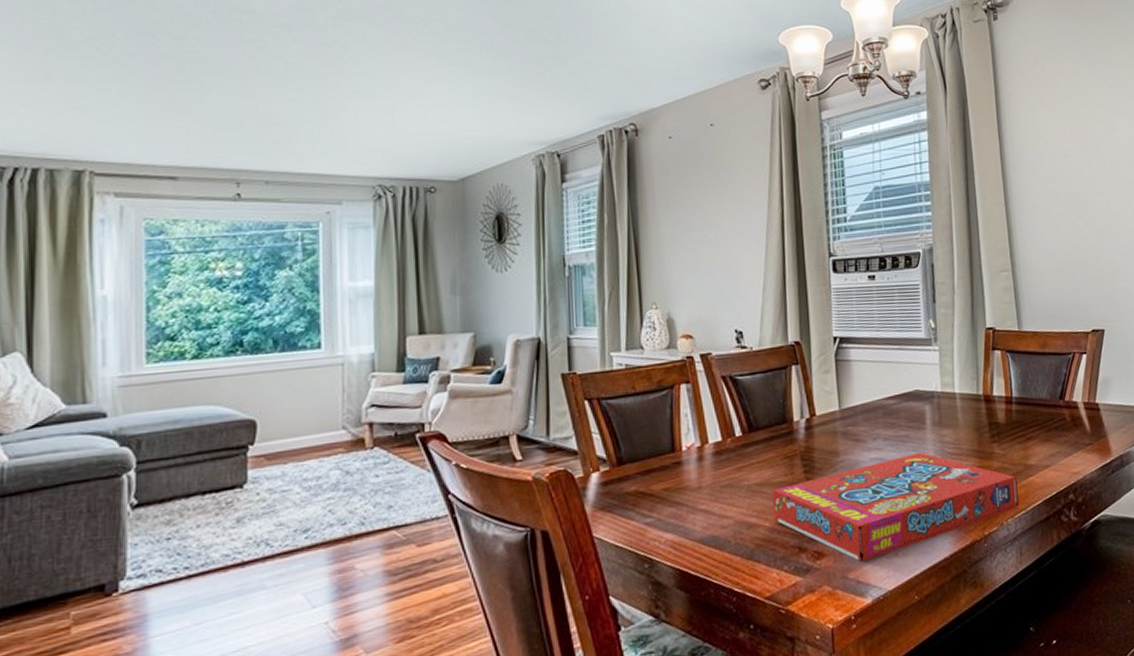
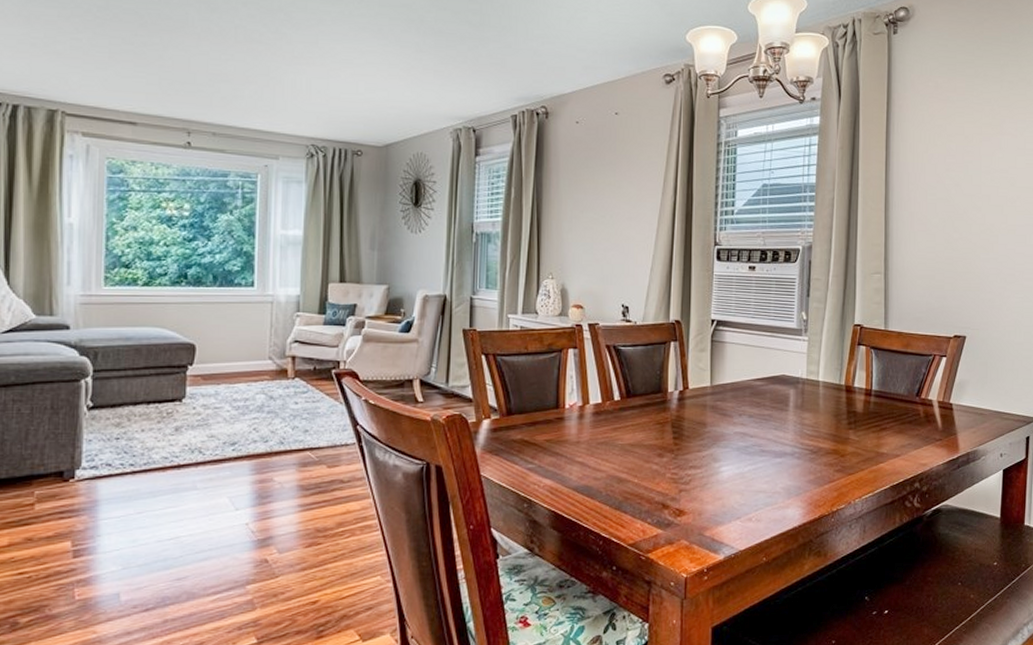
snack box: present [772,452,1019,562] -> none [642,432,868,522]

